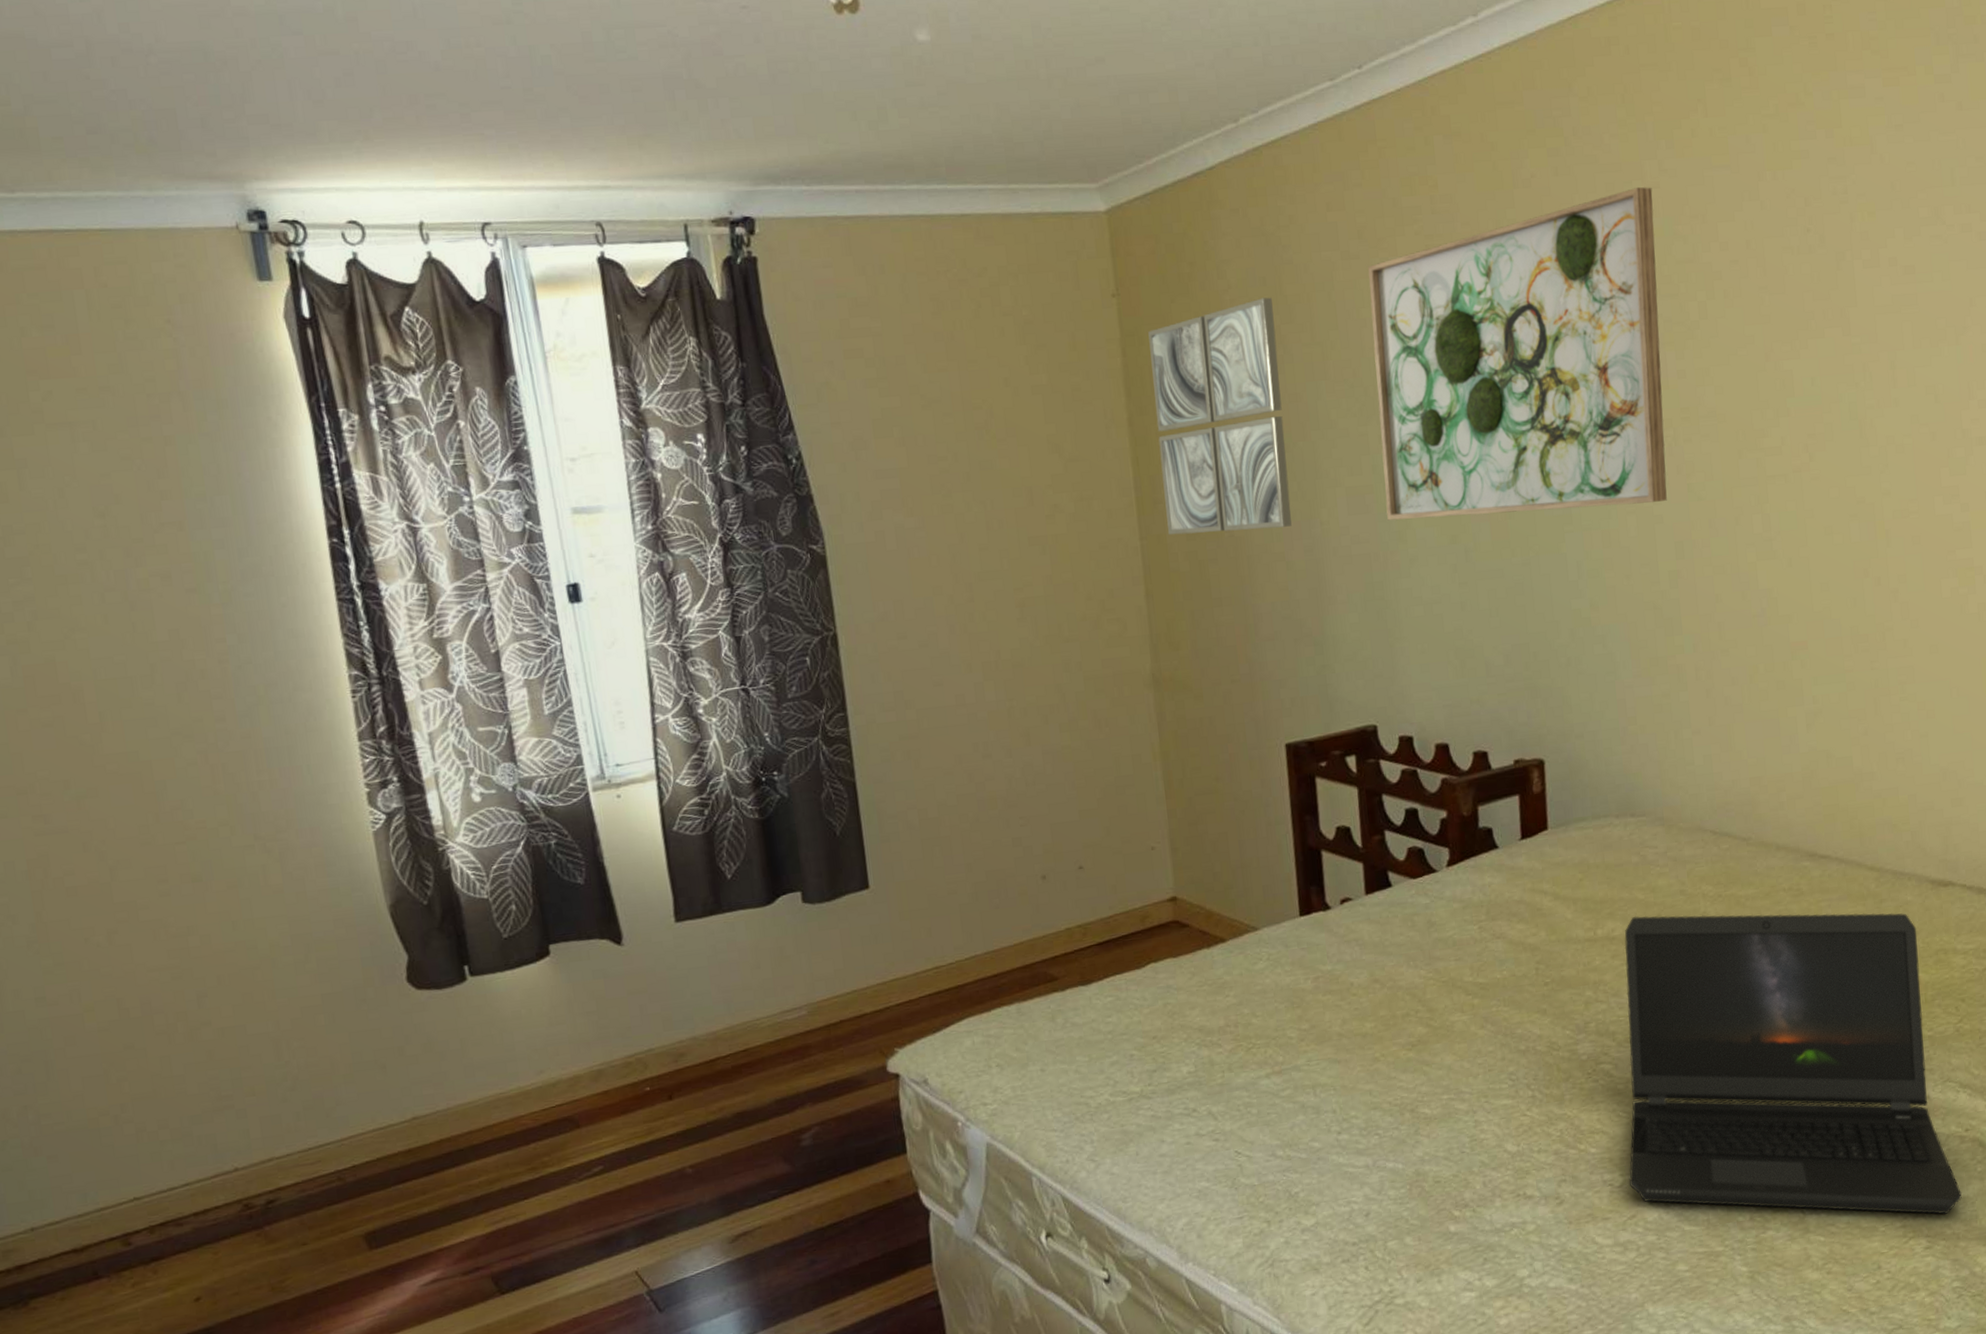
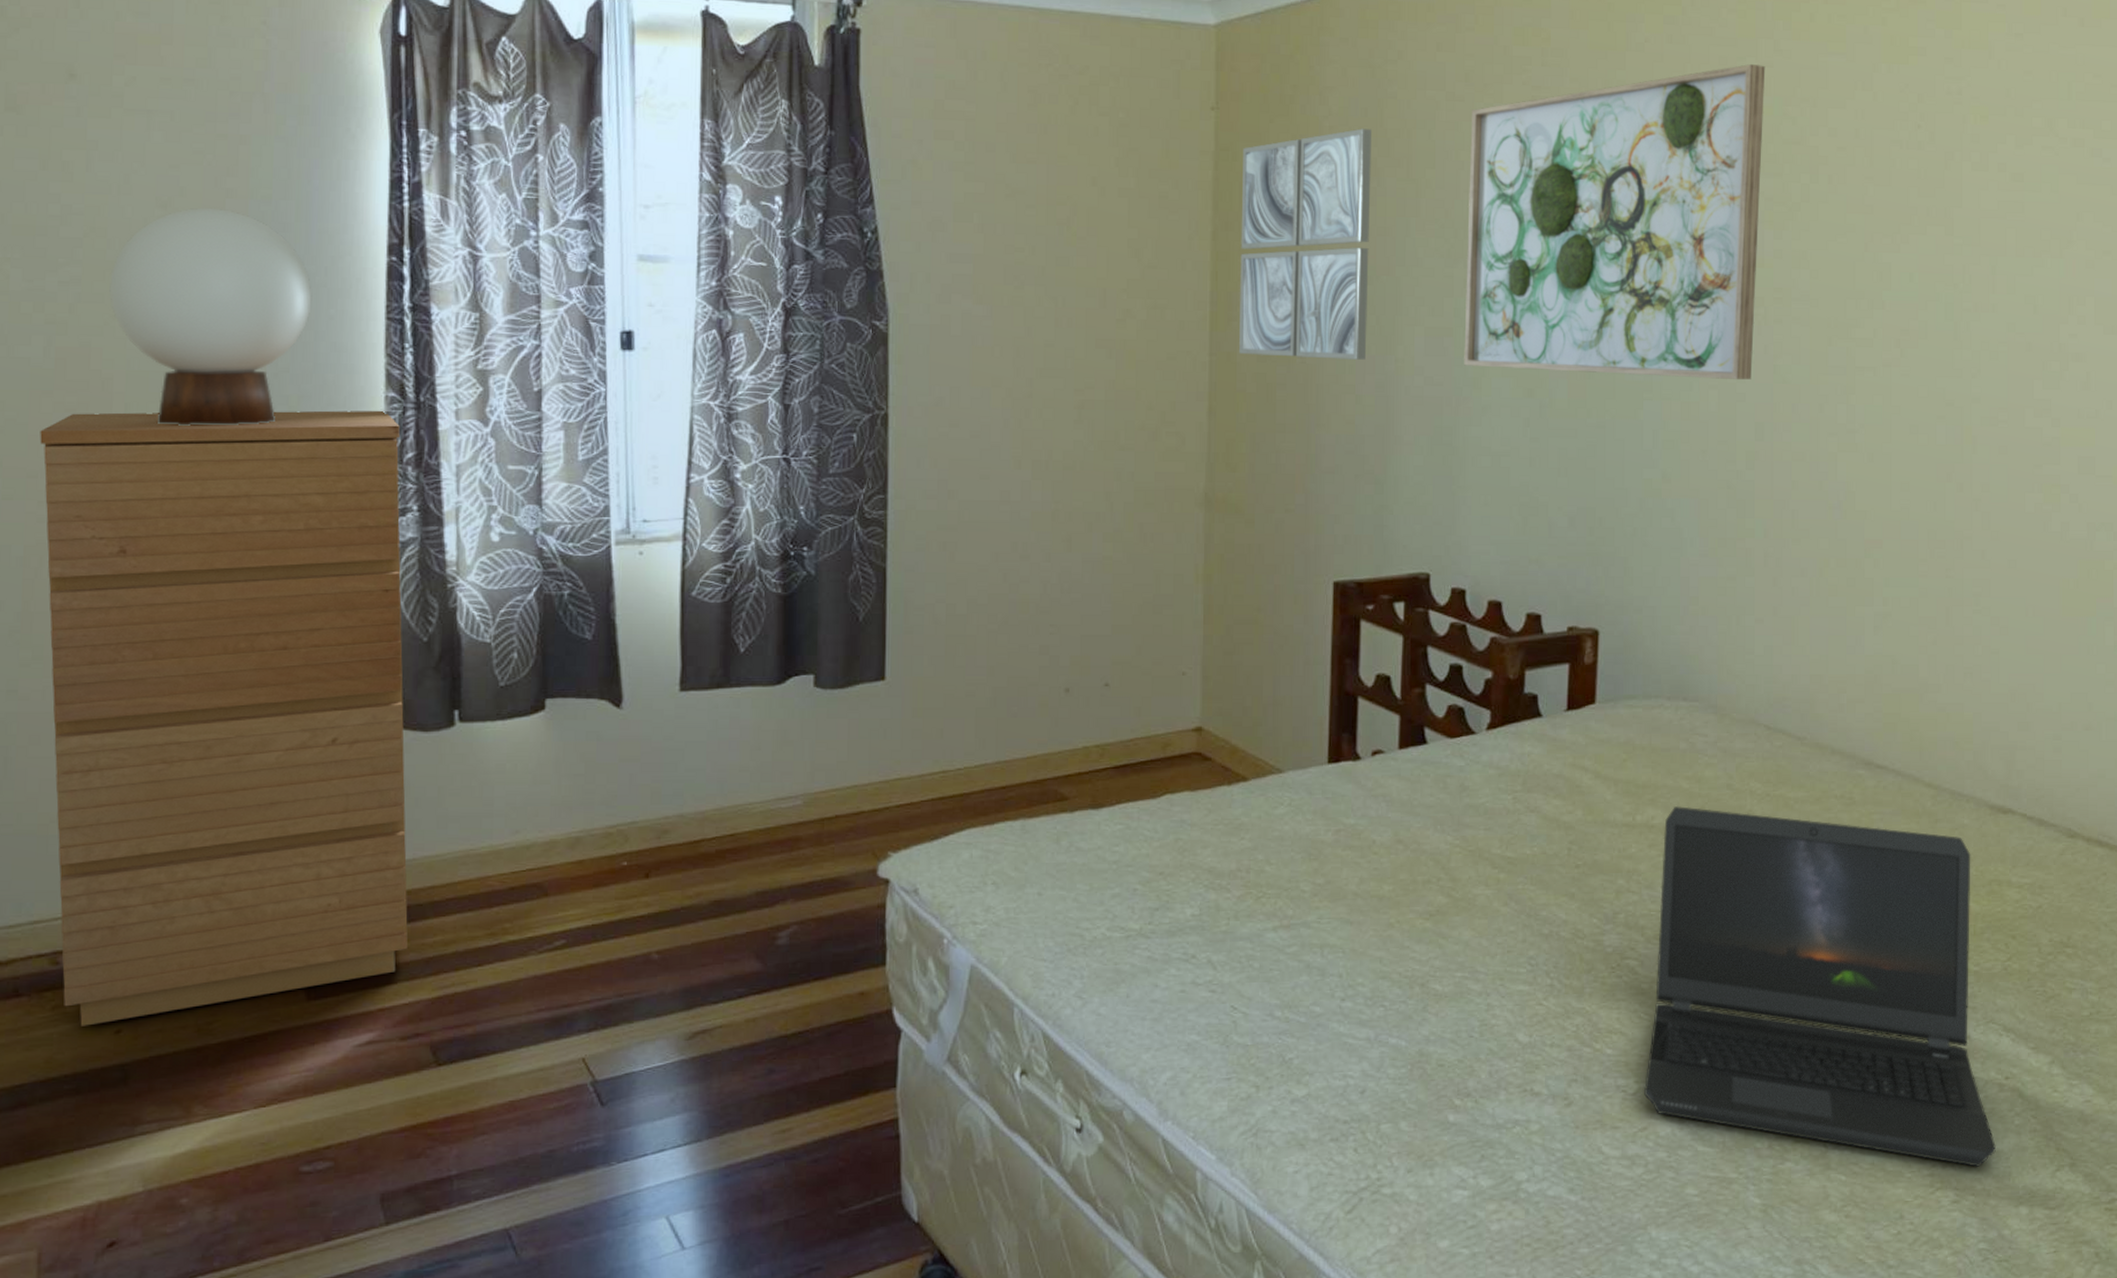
dresser: none [21,688,455,1299] -> present [39,410,408,1026]
table lamp: none [62,511,263,728] -> present [109,208,312,426]

